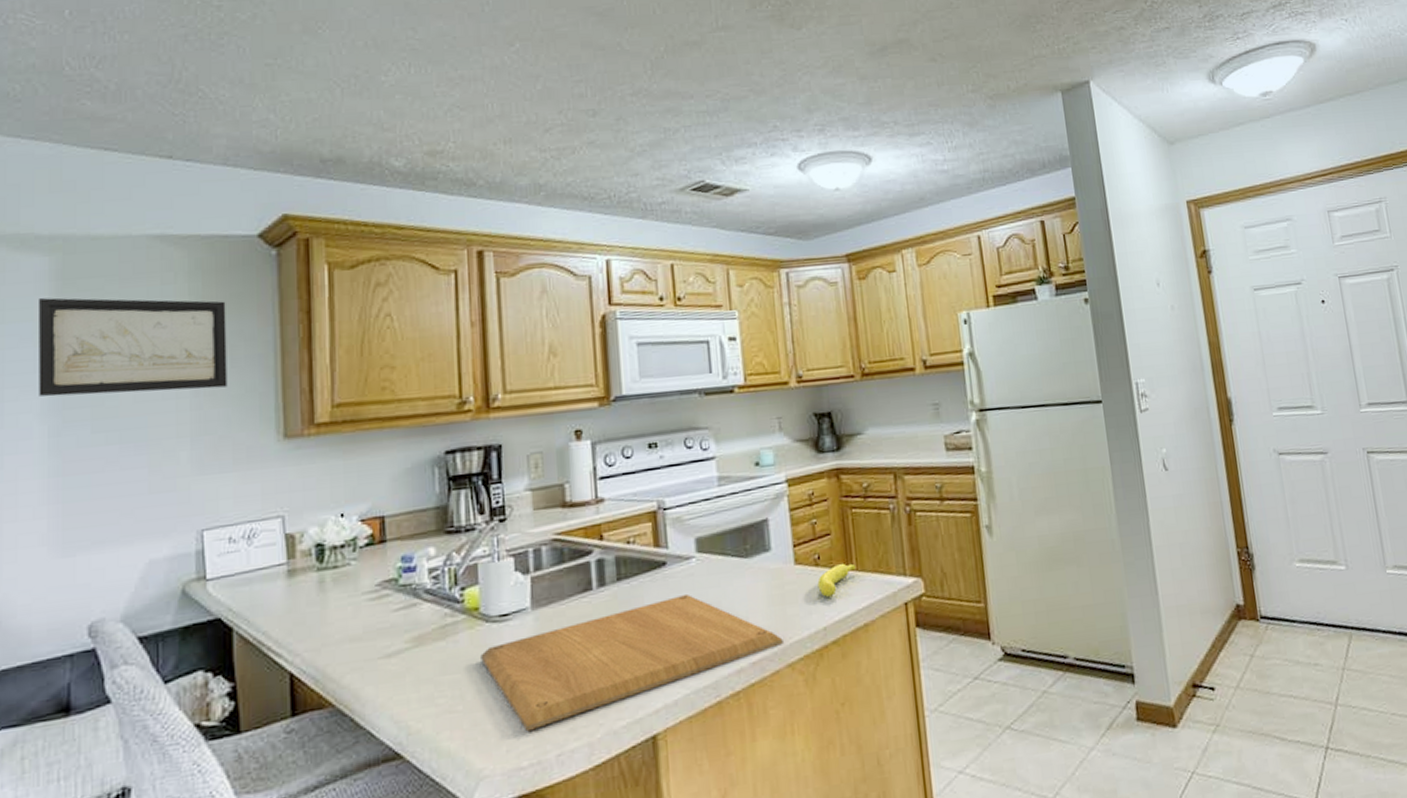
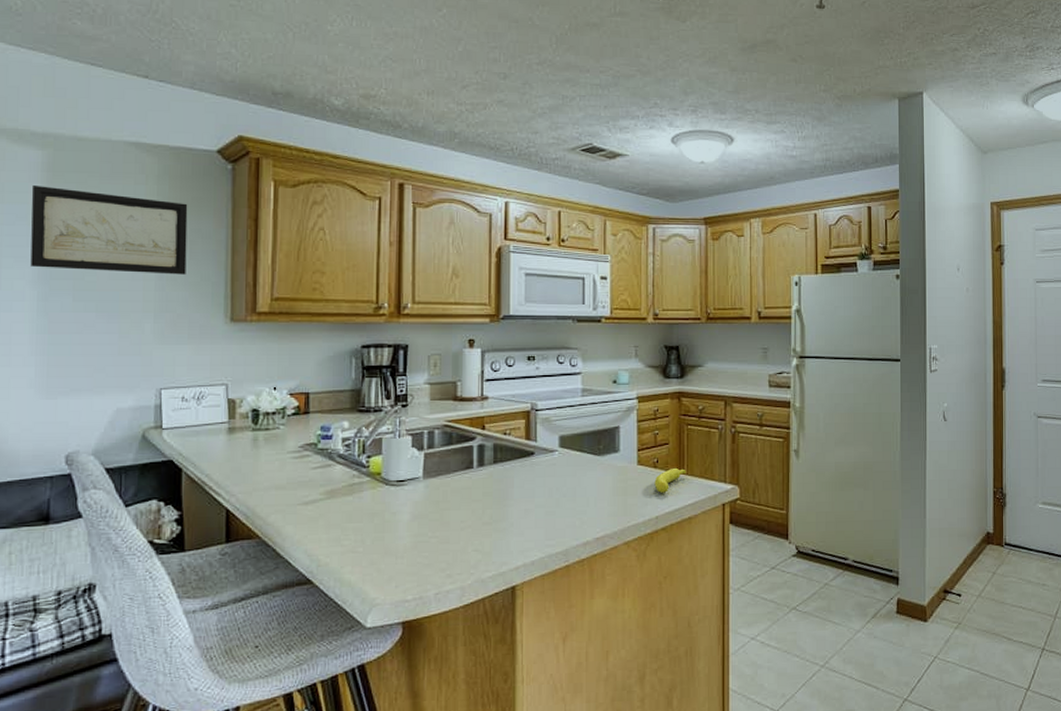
chopping board: present [481,593,783,732] -> none [380,479,622,573]

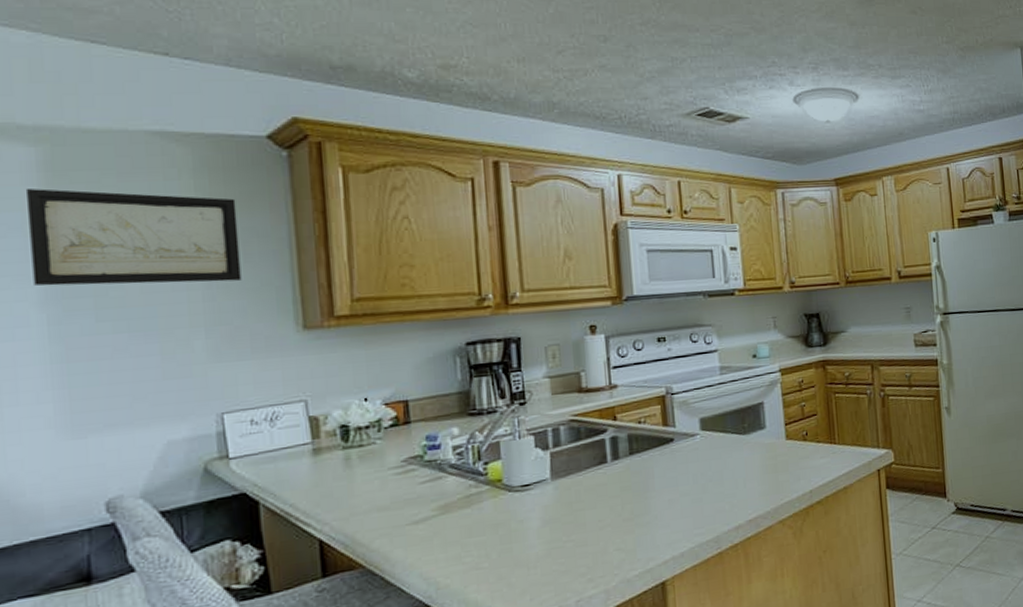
banana: present [654,467,687,493] -> none [805,438,838,466]

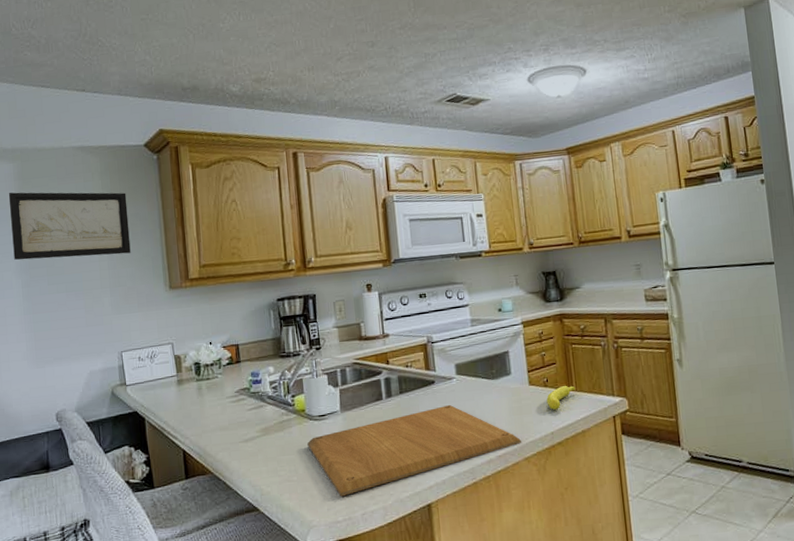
chopping board: none [504,464,775,583] -> present [307,404,521,497]
banana: none [805,438,838,466] -> present [546,385,576,410]

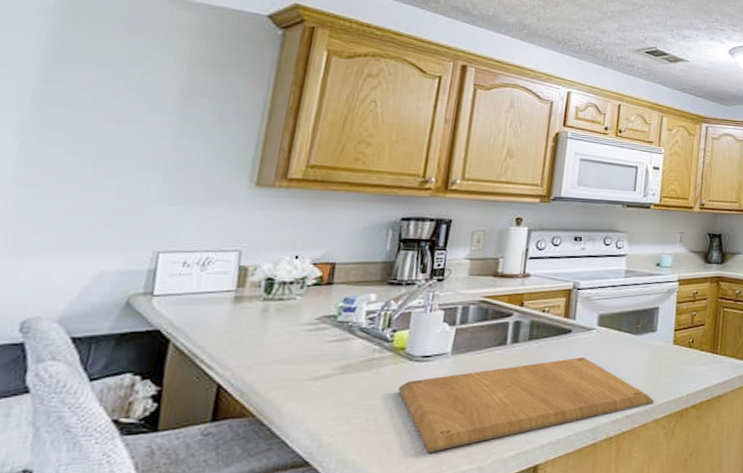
wall art: present [8,192,131,260] -> none [17,29,225,135]
banana: present [546,385,576,410] -> none [688,347,720,372]

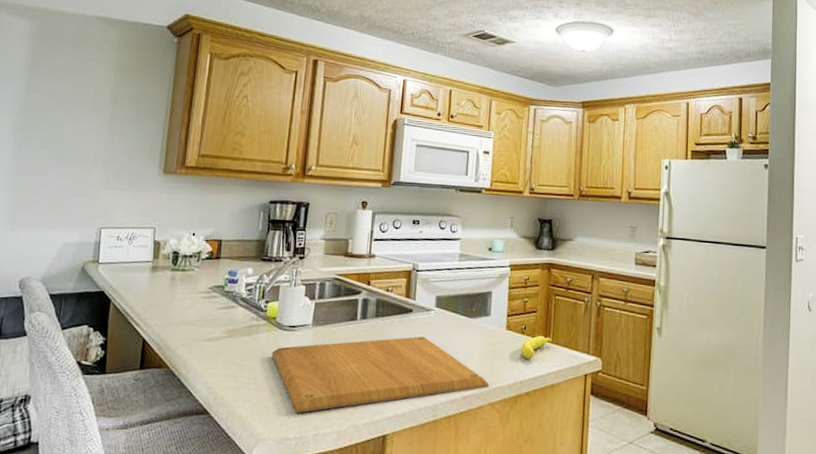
banana: none [688,347,720,372] -> present [521,335,552,359]

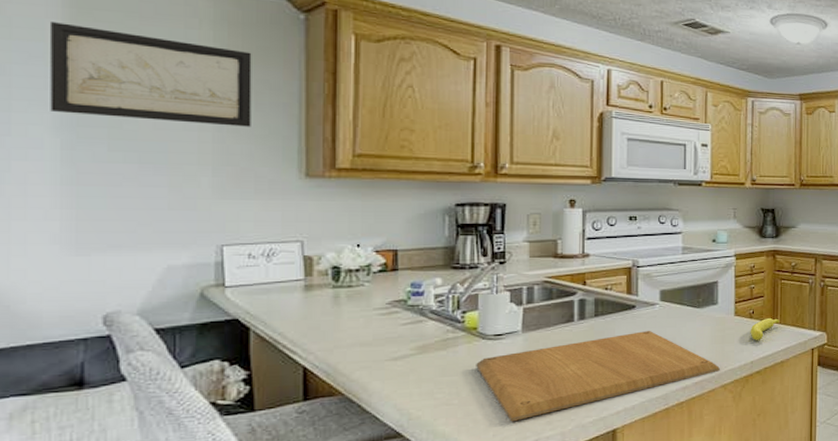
wall art: none [11,50,139,131] -> present [49,22,252,127]

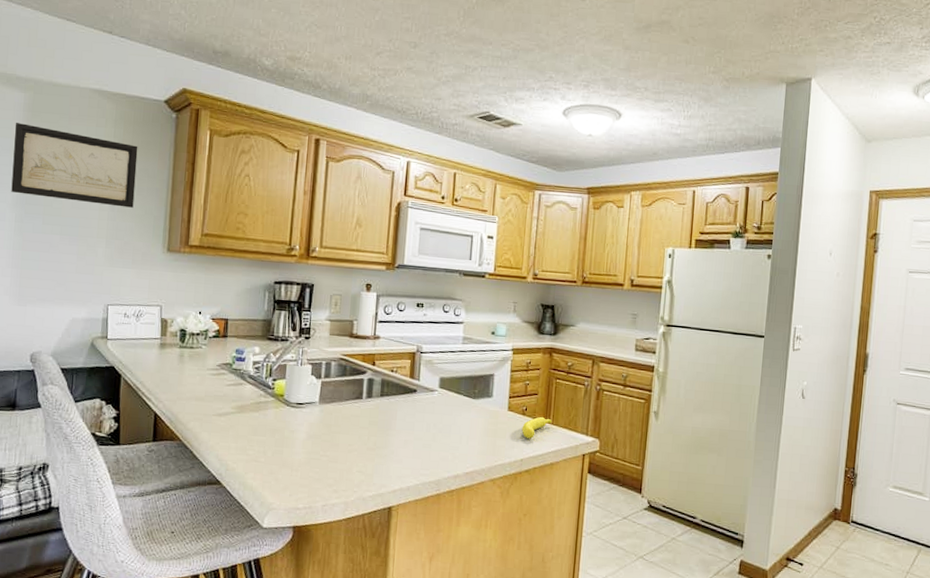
chopping board: present [476,330,720,422] -> none [280,415,490,486]

